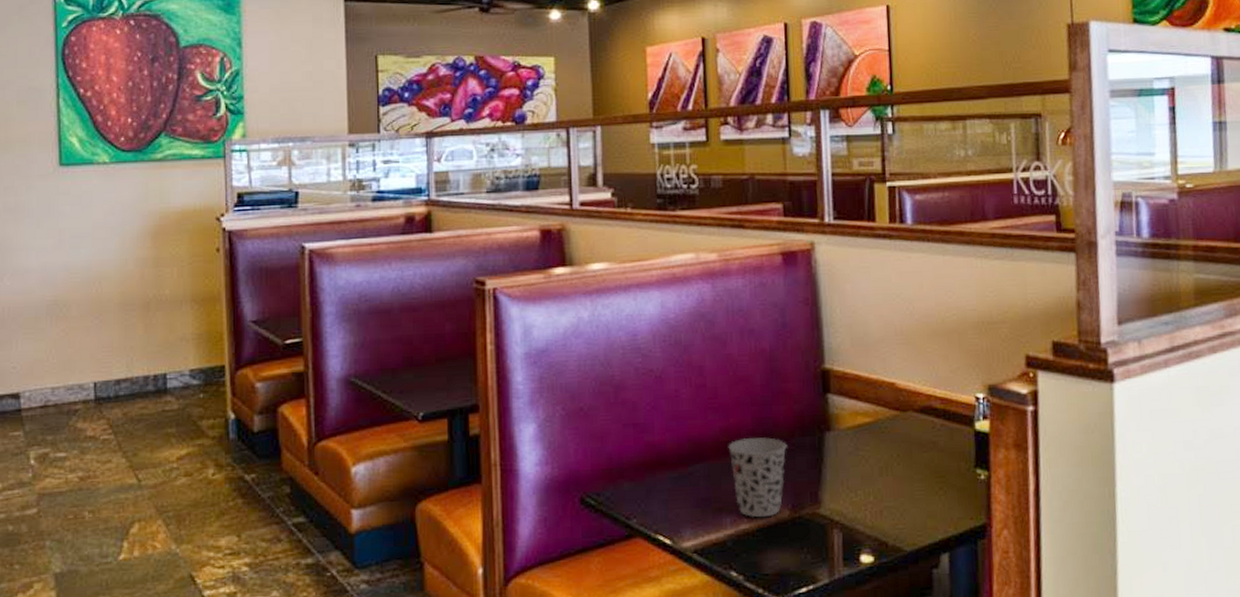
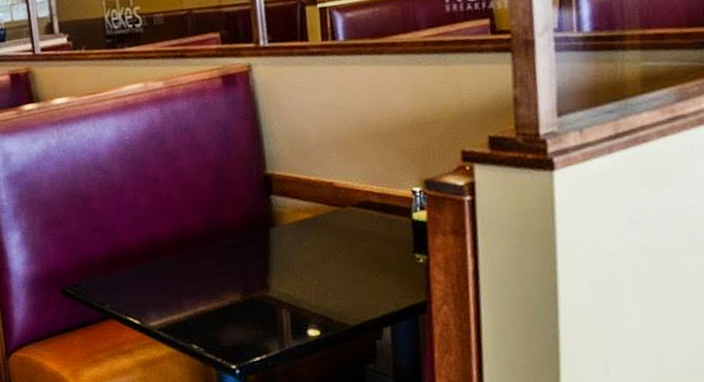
cup: present [728,437,787,518] -> none [183,234,236,302]

